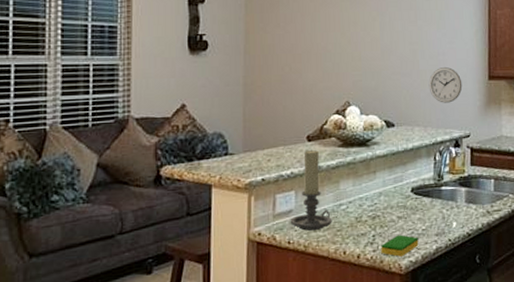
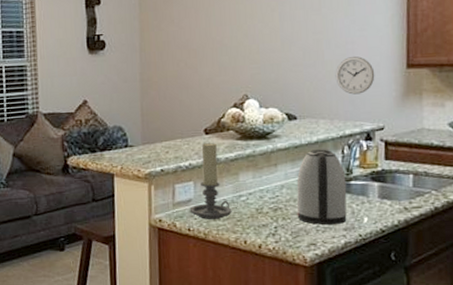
dish sponge: present [381,234,419,257] -> none [283,227,325,249]
kettle: none [393,156,439,232] -> present [296,149,347,226]

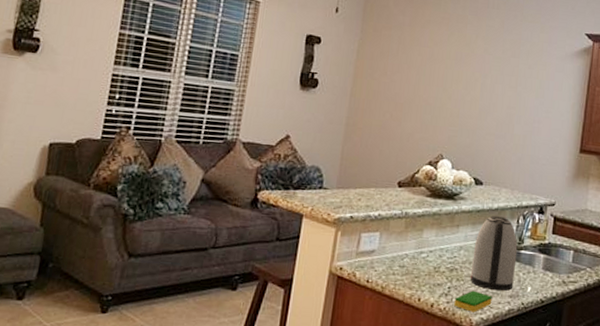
candle holder: present [189,142,232,219] -> none [371,195,412,274]
dish sponge: none [283,227,325,249] -> present [454,290,492,312]
wall clock: present [335,55,375,95] -> none [520,134,554,170]

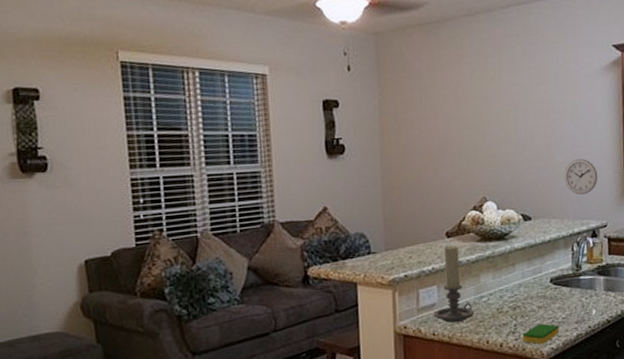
candle holder: none [371,195,412,274] -> present [434,245,475,323]
kettle: present [470,216,518,291] -> none [533,247,578,320]
wall clock: none [520,134,554,170] -> present [564,158,598,195]

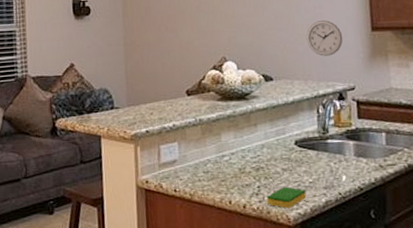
candle holder: present [434,245,475,323] -> none [175,103,216,180]

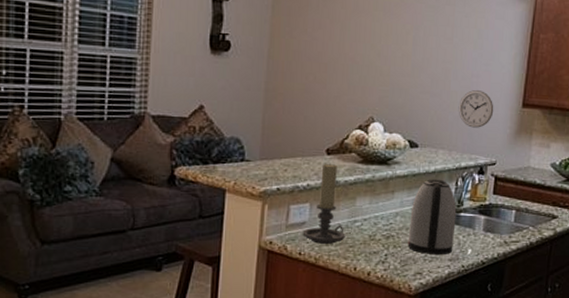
candle holder: none [175,103,216,180] -> present [302,163,346,244]
dish sponge: present [267,186,307,208] -> none [392,256,431,278]
kettle: none [276,109,327,184] -> present [407,179,457,255]

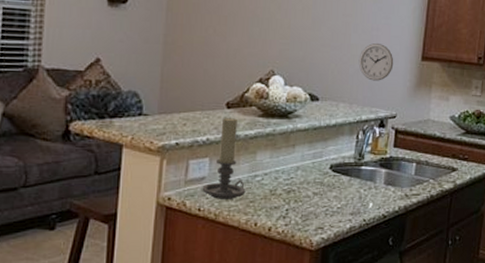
kettle: present [407,179,457,255] -> none [308,132,358,210]

